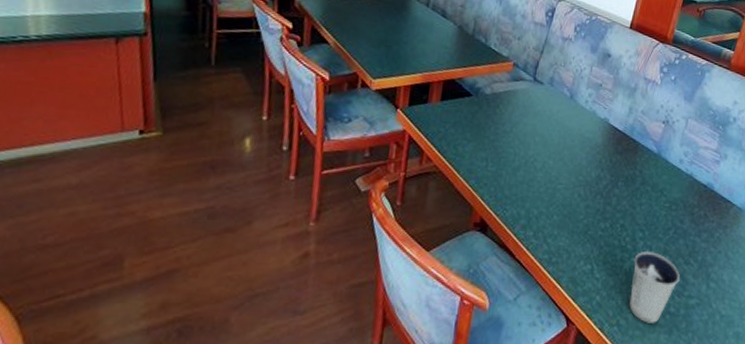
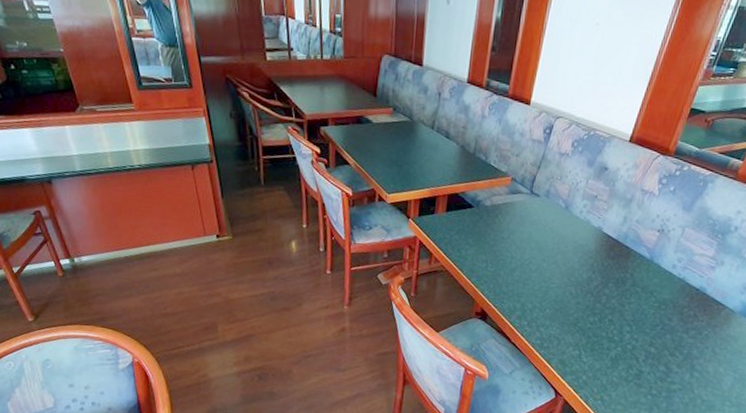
dixie cup: present [629,252,680,323] -> none [613,343,664,401]

